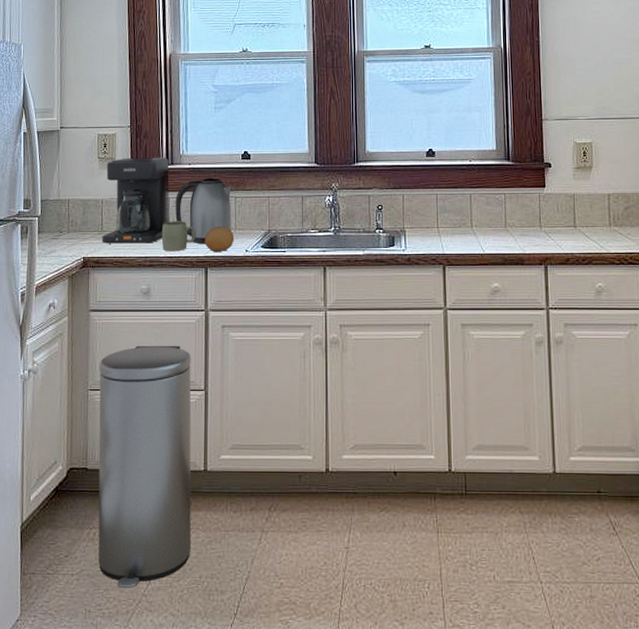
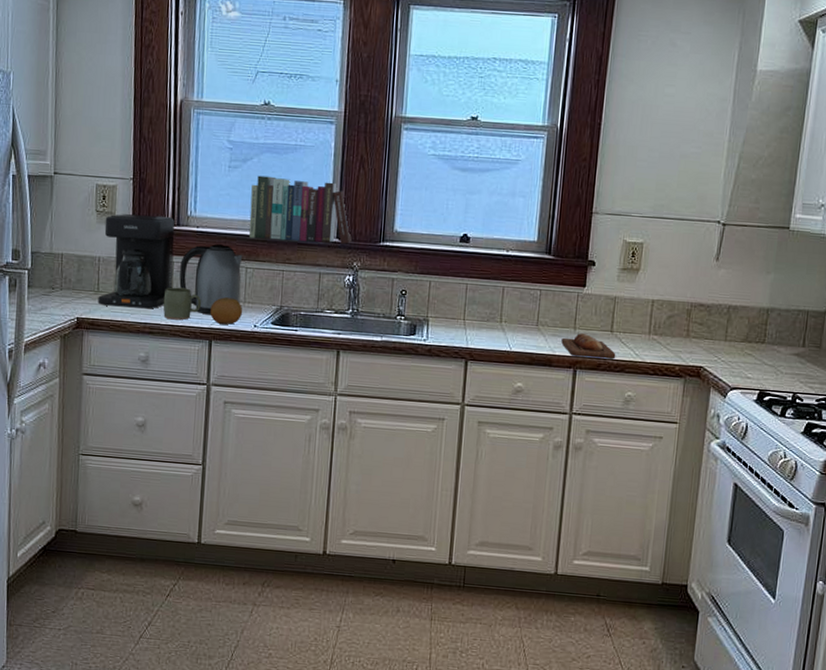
pedal bin: present [98,345,192,588] -> none [86,415,190,646]
books: none [235,113,330,170] -> present [249,175,353,245]
bread loaf: none [530,231,582,253] -> present [561,333,616,359]

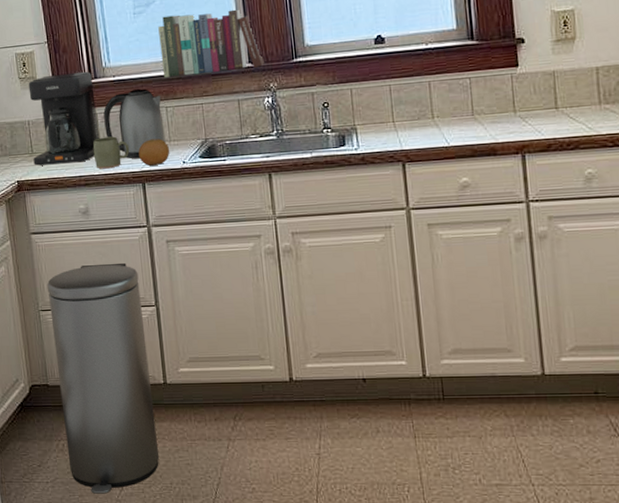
pedal bin: none [86,415,190,646] -> present [47,262,160,494]
bread loaf: present [561,333,616,359] -> none [502,115,567,141]

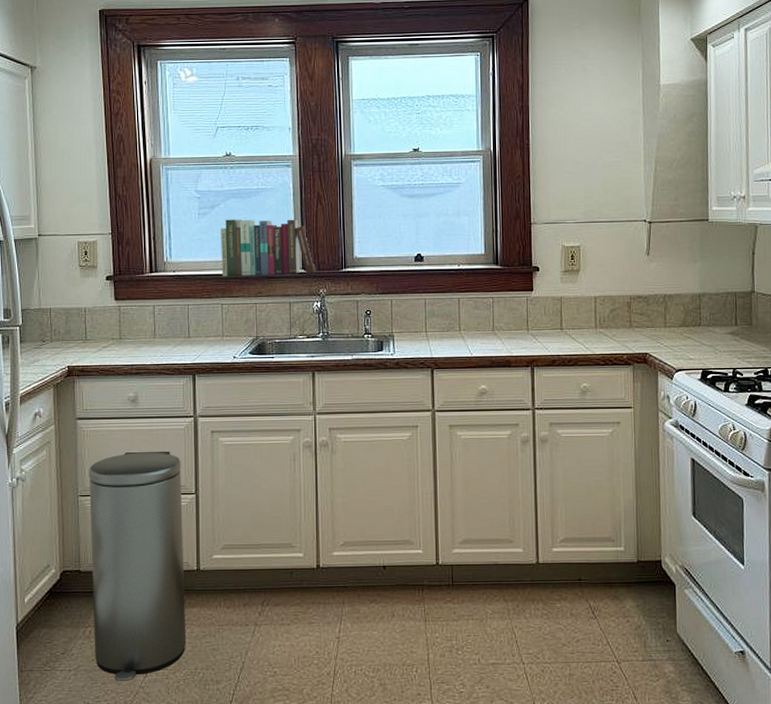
coffee maker: present [28,71,100,166] -> none [86,264,155,352]
mug: present [92,136,130,169] -> none [147,328,183,359]
kettle: present [103,88,166,159] -> none [161,284,219,352]
fruit: present [138,138,169,166] -> none [192,333,221,358]

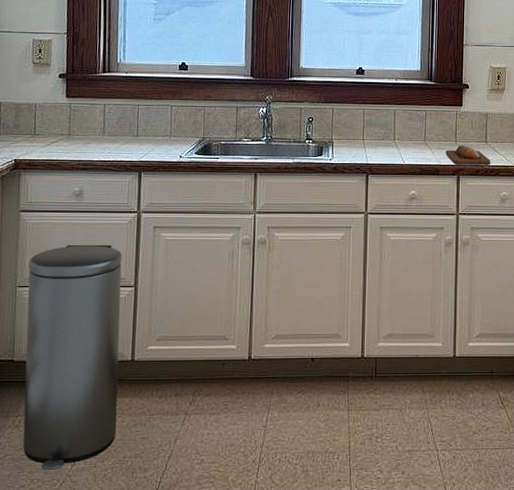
books: present [221,219,317,277] -> none [173,26,265,82]
bread loaf: none [517,334,568,355] -> present [446,145,491,165]

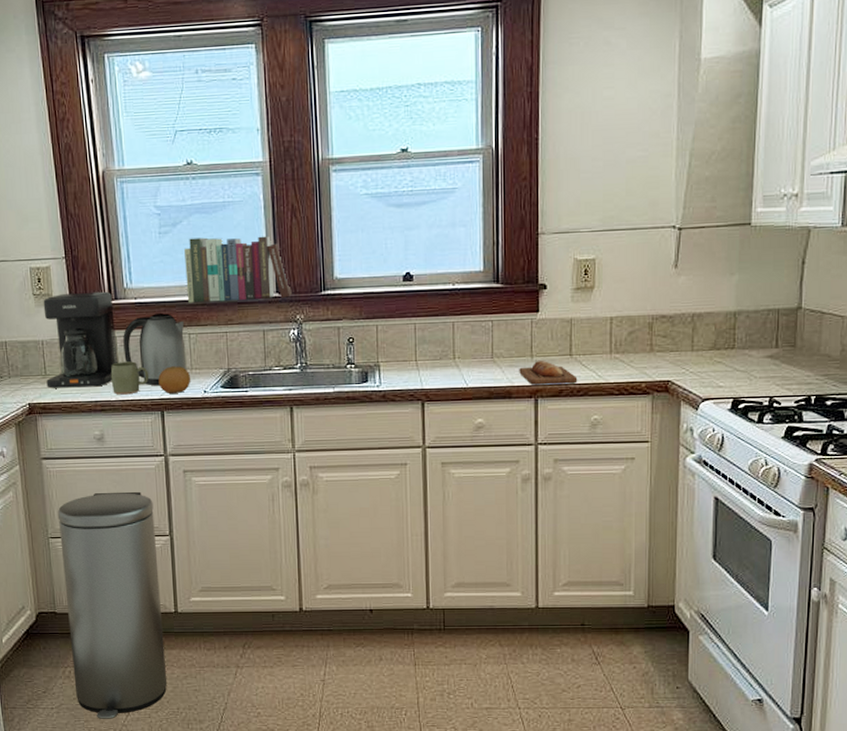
coffee maker: none [34,64,106,148] -> present [43,291,118,388]
mug: none [95,126,132,156] -> present [110,361,149,395]
kettle: none [110,86,168,150] -> present [123,312,187,386]
fruit: none [139,133,168,157] -> present [158,366,190,393]
books: none [173,26,265,82] -> present [184,236,293,303]

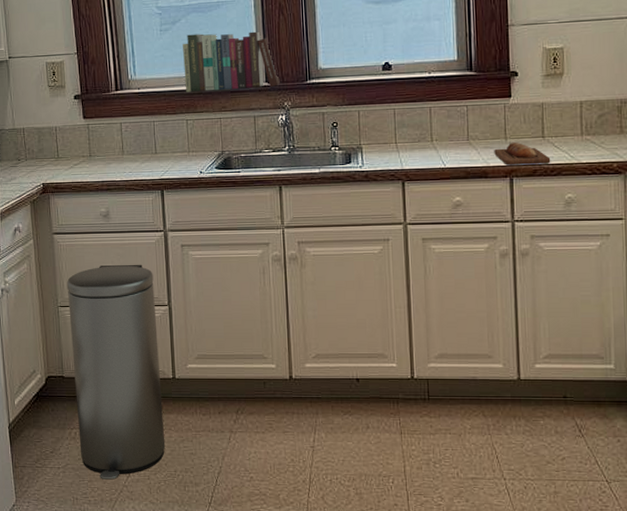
coffee maker: present [43,291,118,388] -> none [57,82,123,170]
mug: present [110,361,149,395] -> none [116,145,151,176]
kettle: present [123,312,187,386] -> none [127,101,185,167]
fruit: present [158,366,190,393] -> none [159,149,188,174]

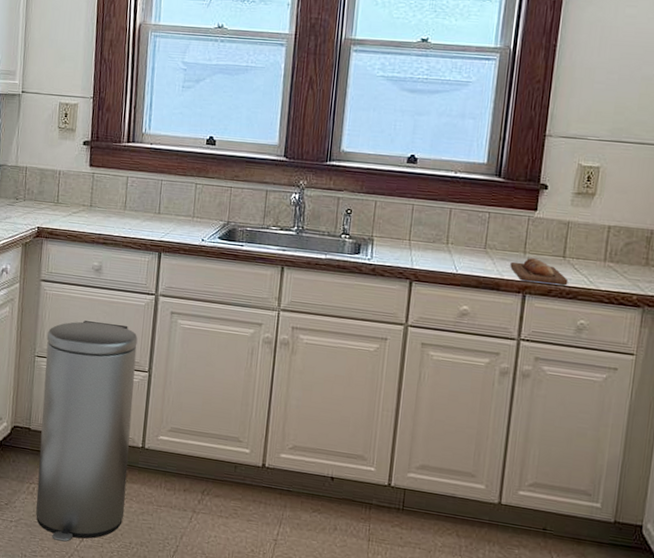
books: present [183,31,281,92] -> none [199,95,300,164]

